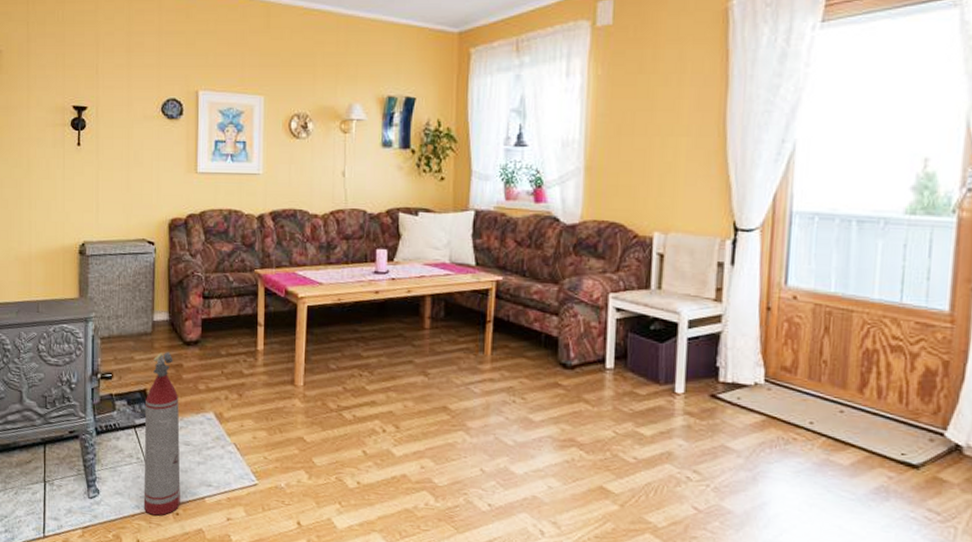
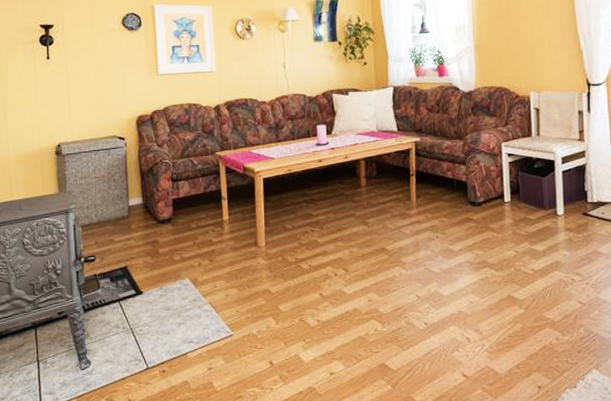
fire extinguisher: present [143,352,181,516] -> none [127,231,166,376]

